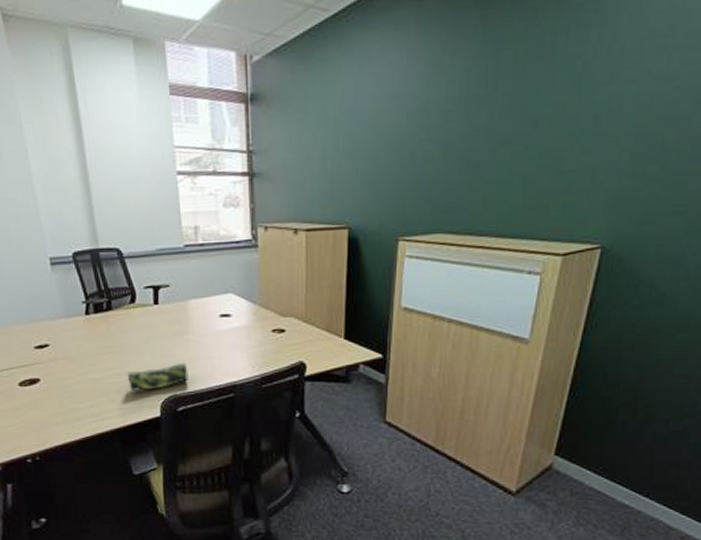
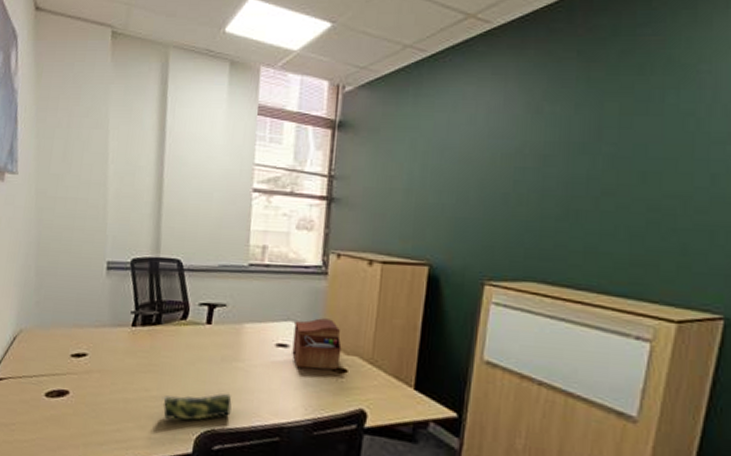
sewing box: none [234,287,278,333] -> present [292,318,342,370]

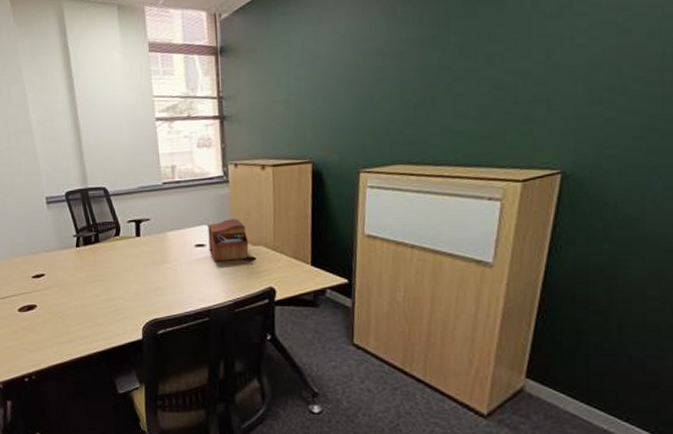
pencil case: present [162,393,232,421] -> none [111,289,167,315]

